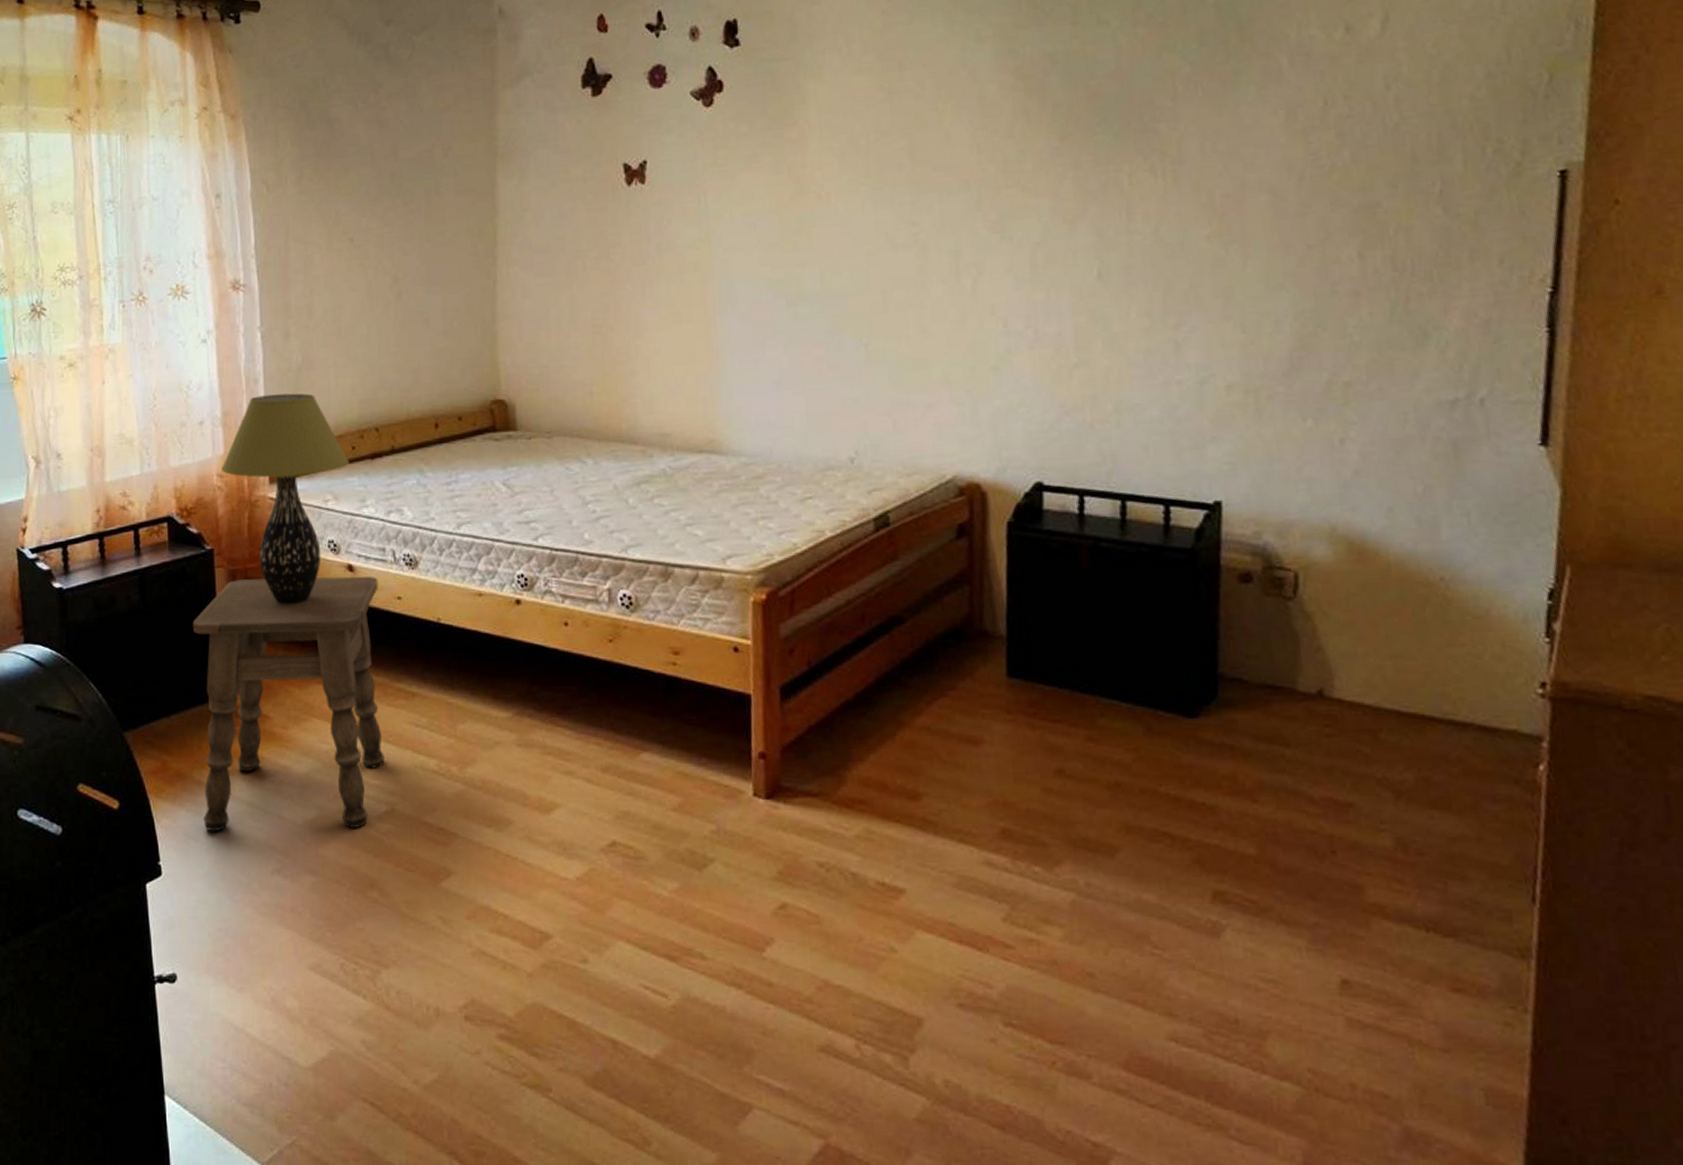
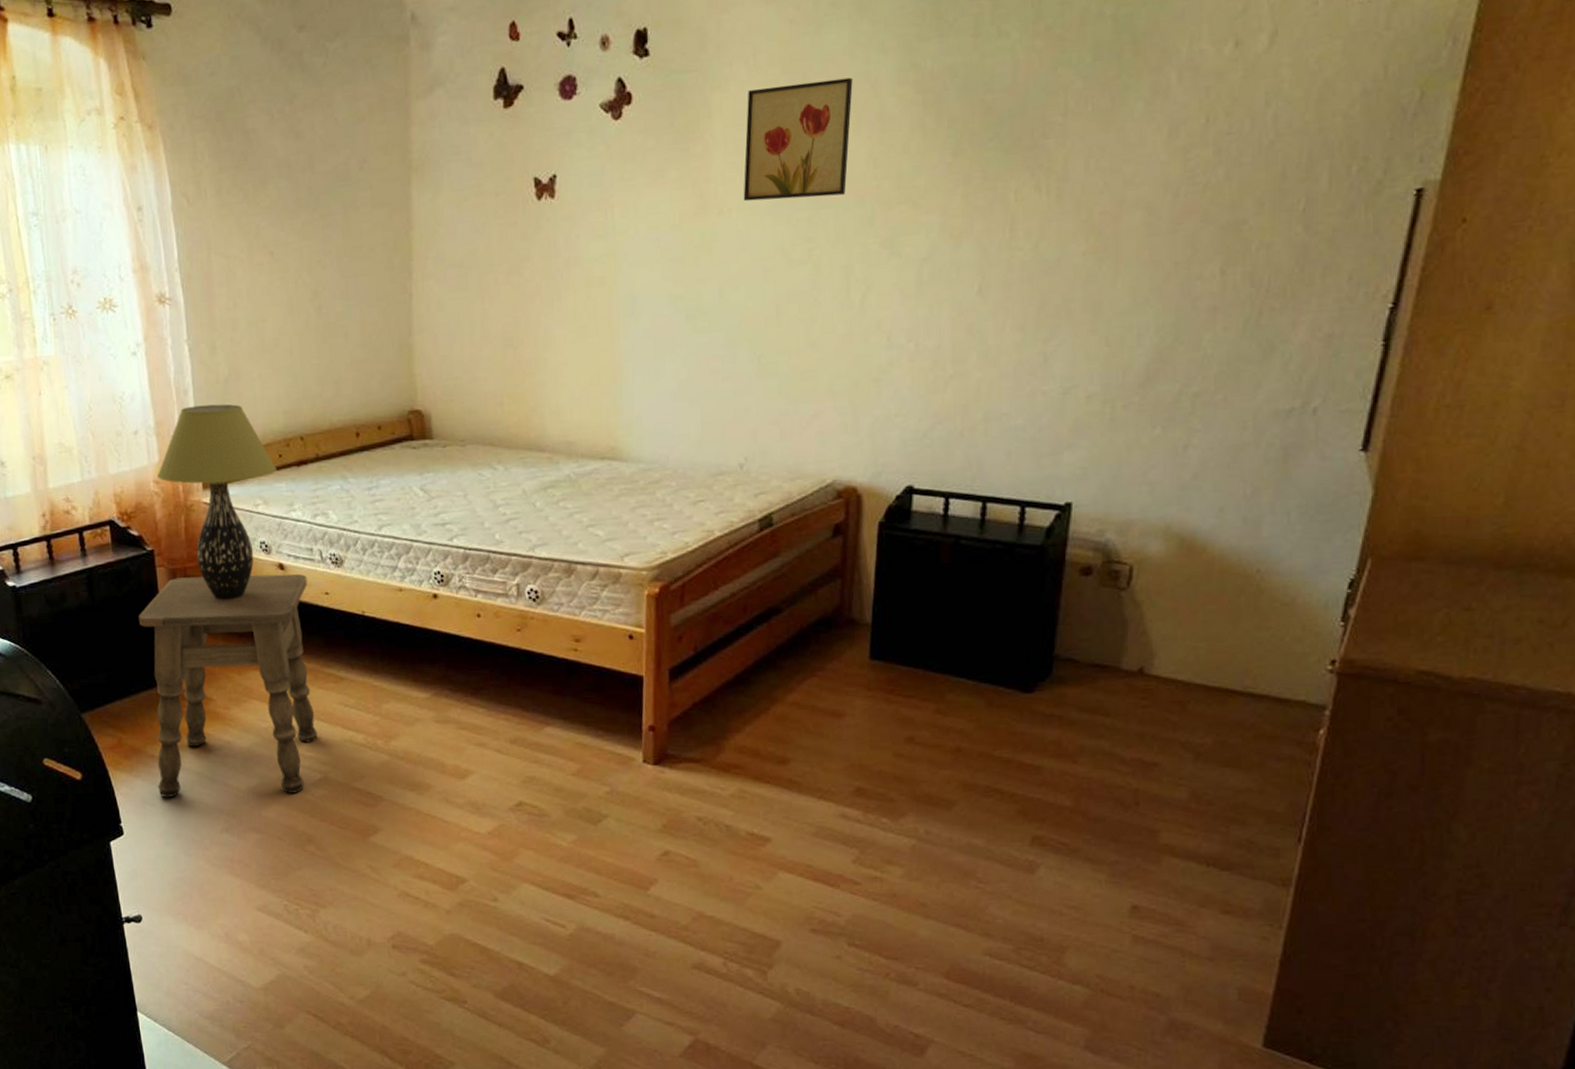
wall art: none [841,64,951,186] -> present [743,77,853,202]

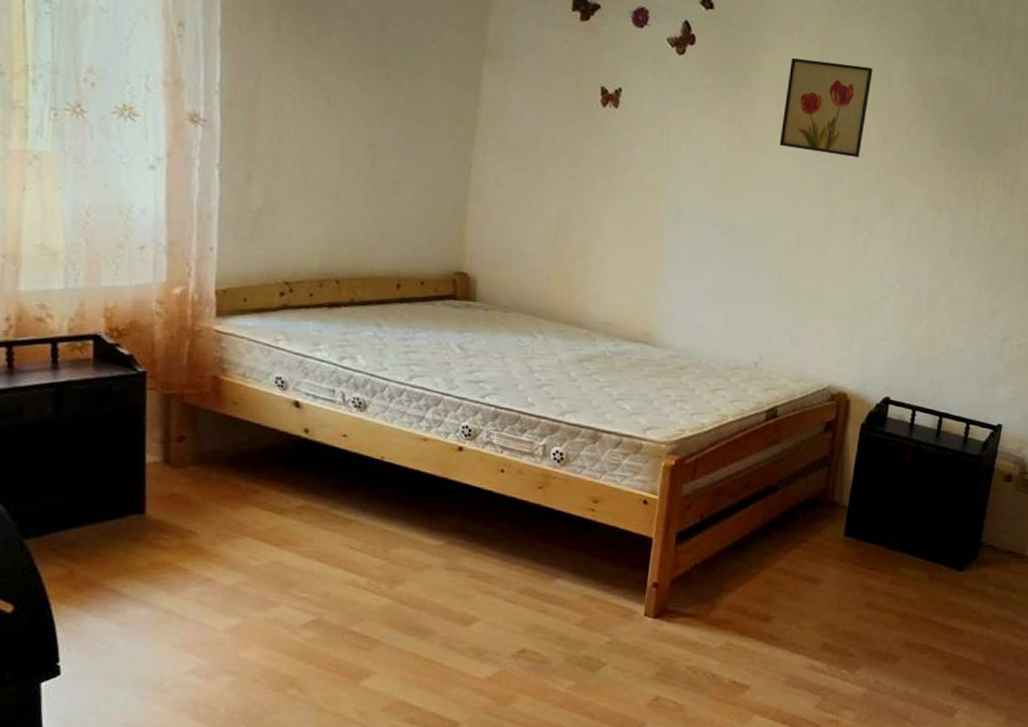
side table: present [138,574,318,798] -> none [113,403,325,636]
table lamp: present [157,404,277,600] -> none [162,231,305,432]

